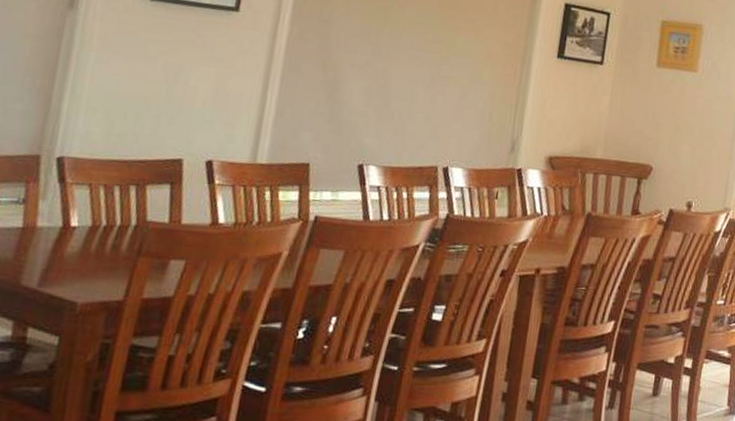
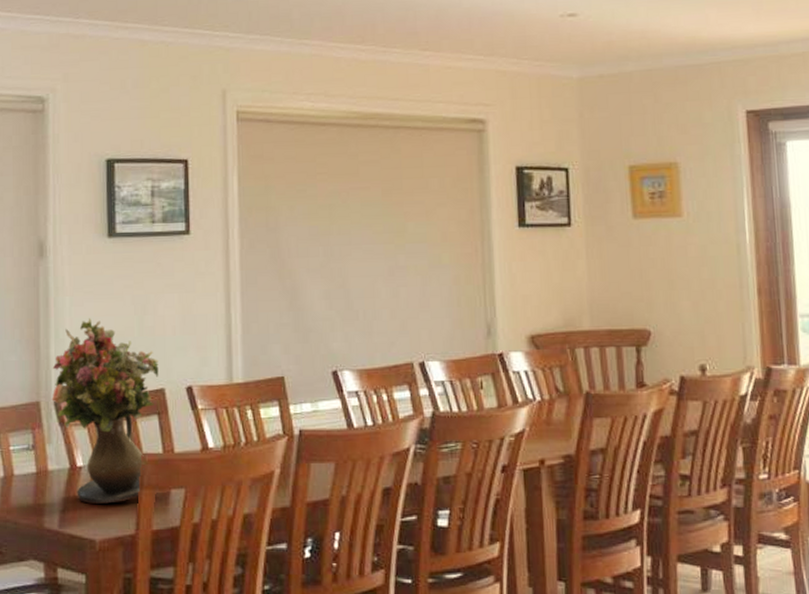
bouquet: none [54,78,181,267] -> present [51,318,159,504]

